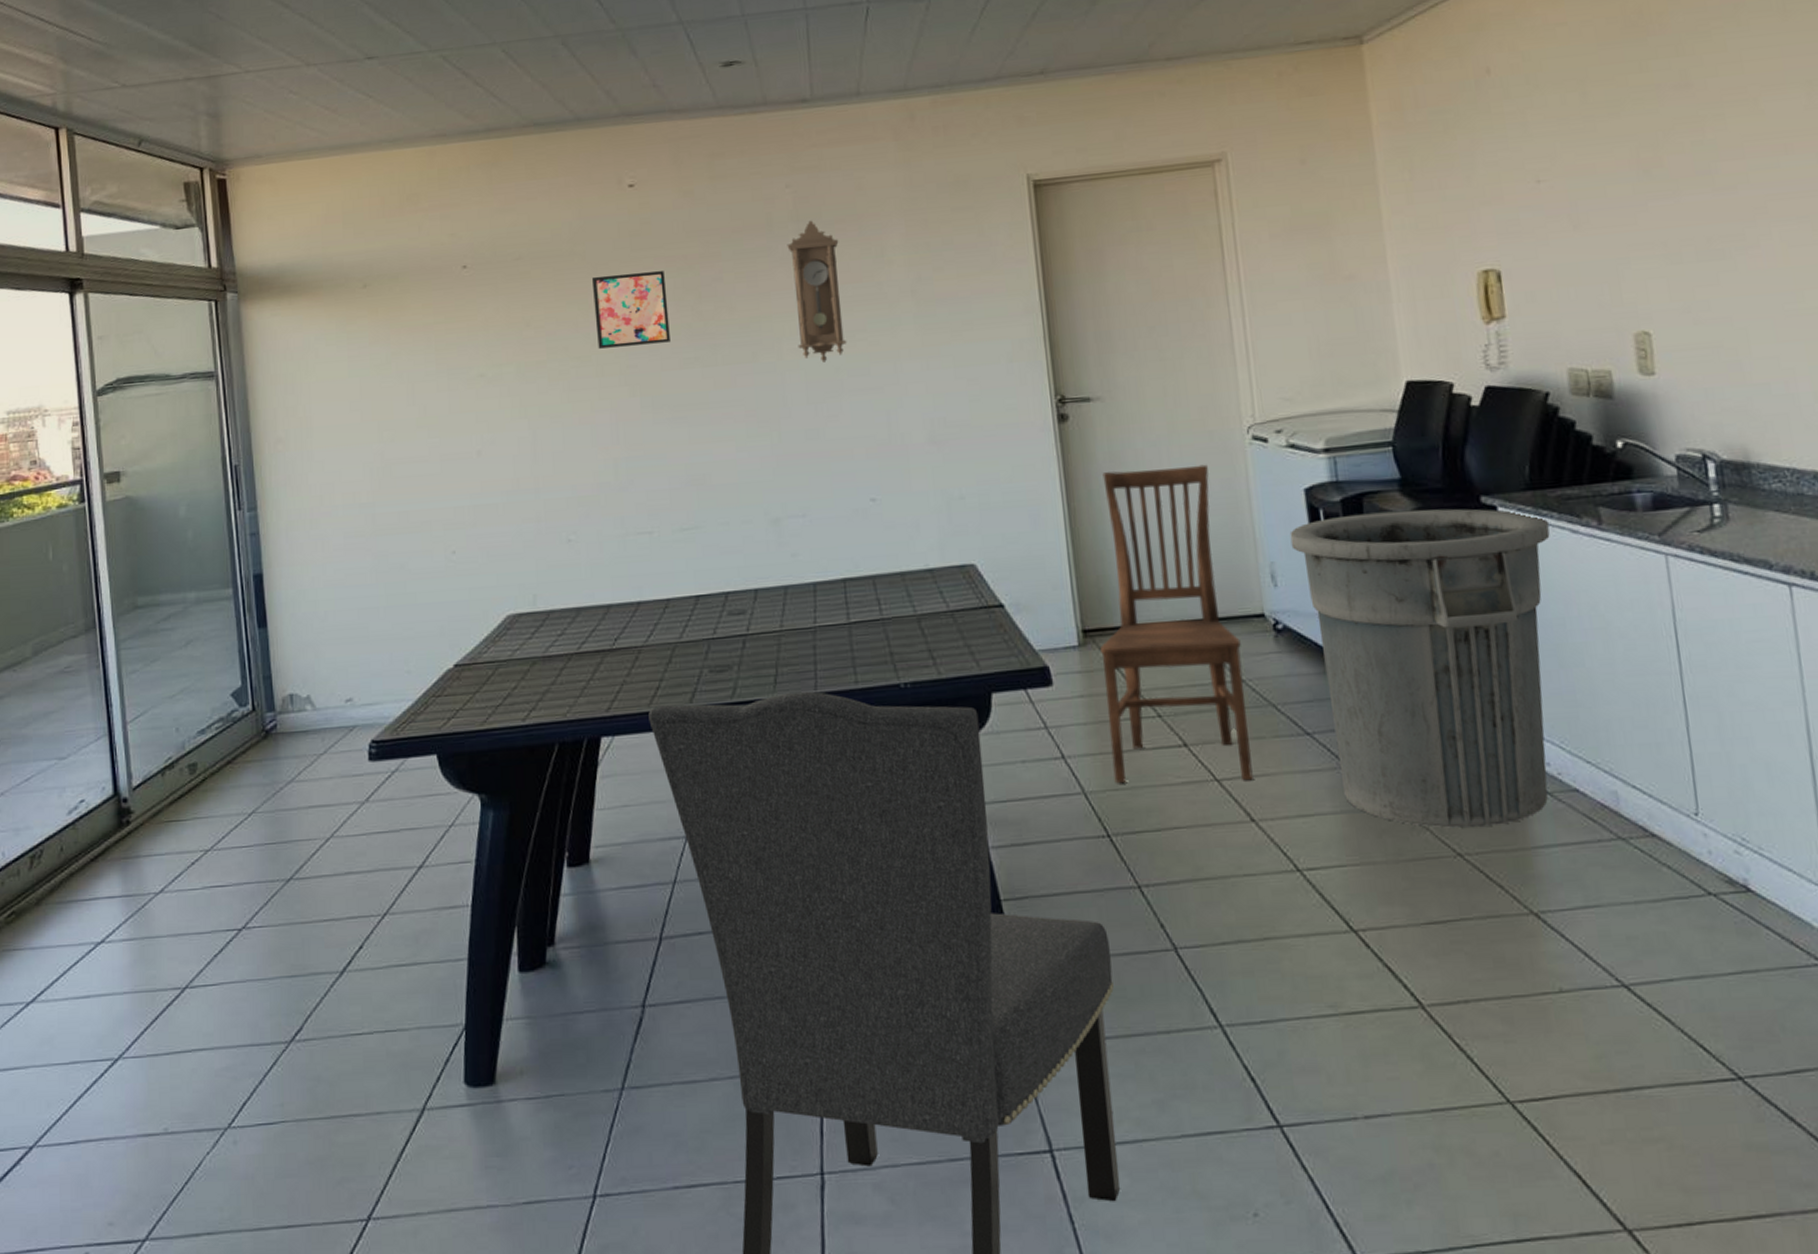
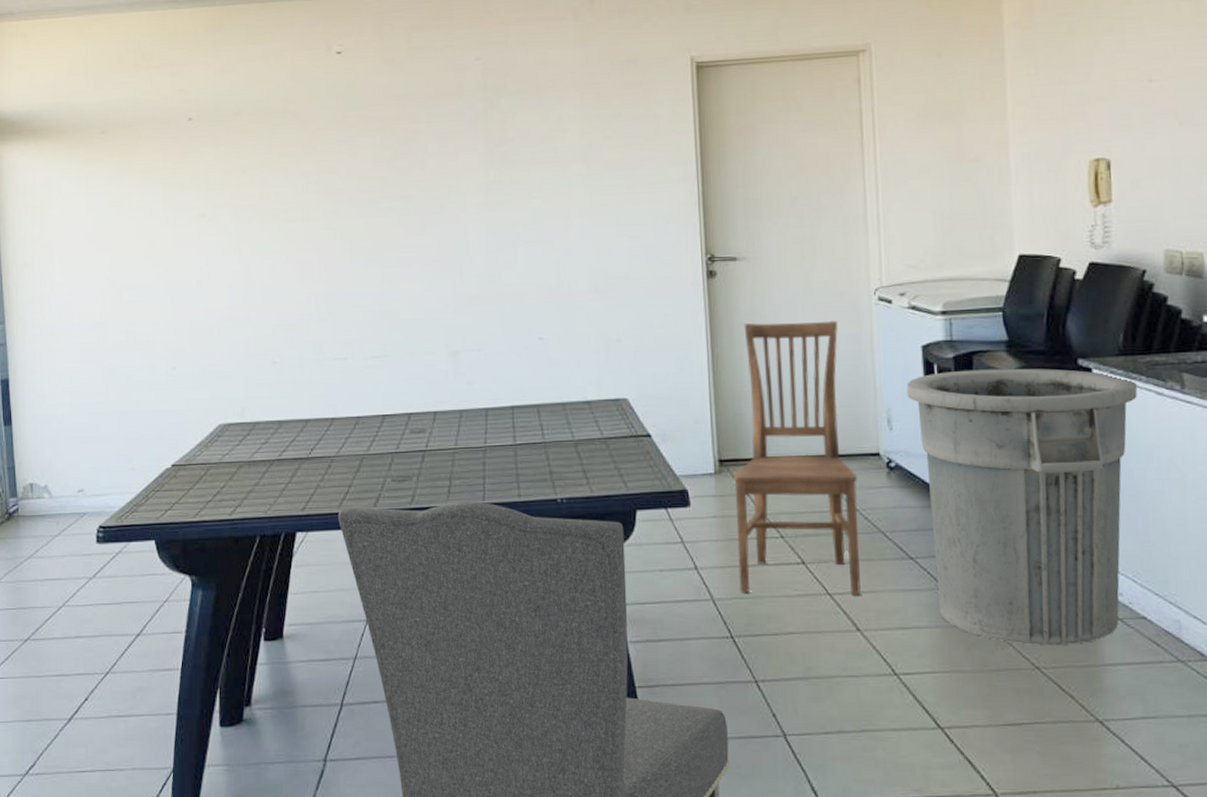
wall art: present [592,271,670,349] -> none [302,130,369,196]
pendulum clock: present [787,220,847,363] -> none [475,90,524,217]

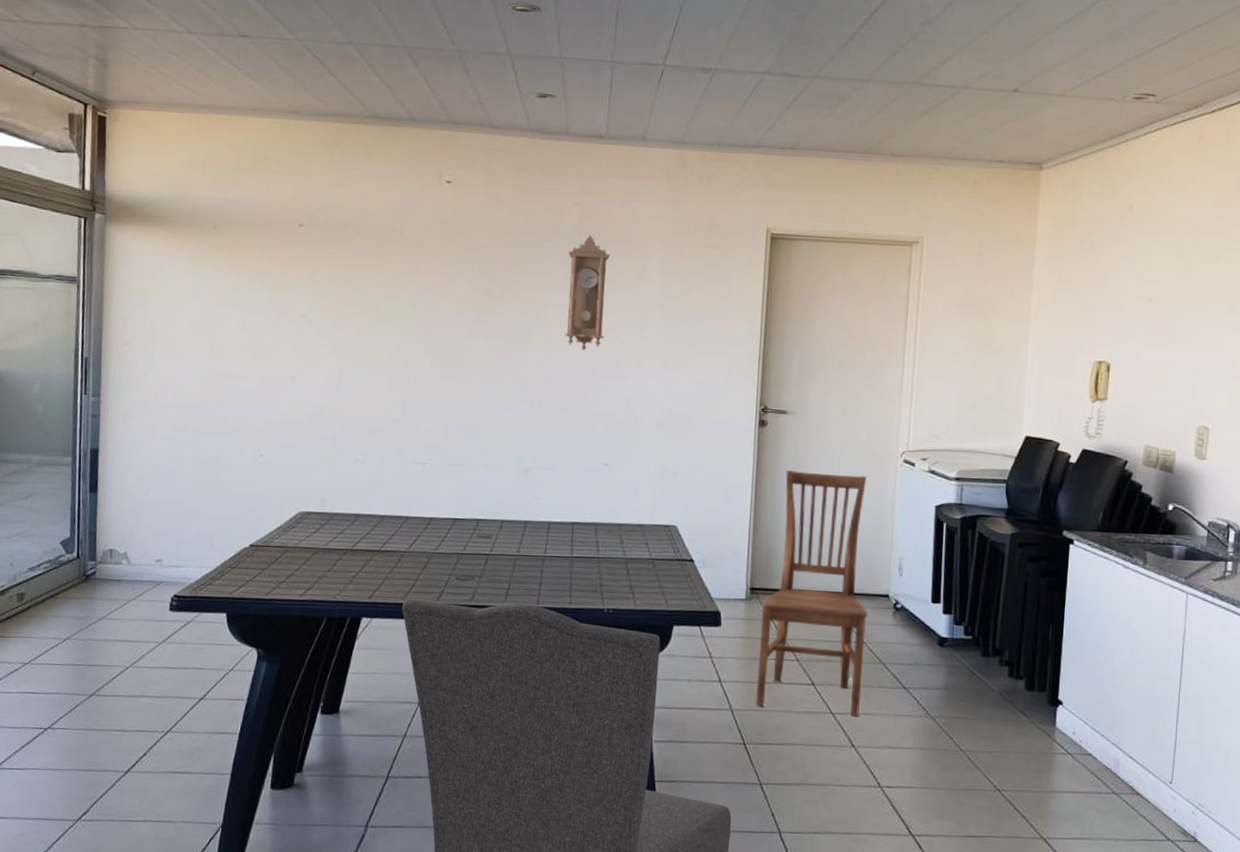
pendulum clock: none [475,90,524,217] -> present [565,235,610,351]
trash can: present [906,368,1137,645] -> none [918,530,1108,773]

